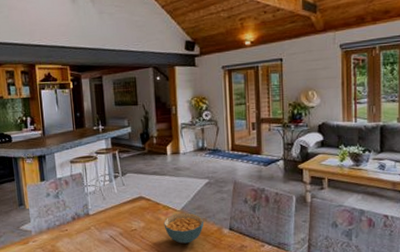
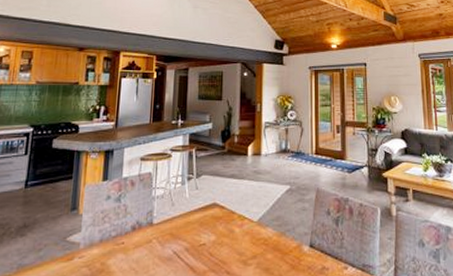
cereal bowl: present [164,212,204,244] -> none [237,224,283,264]

